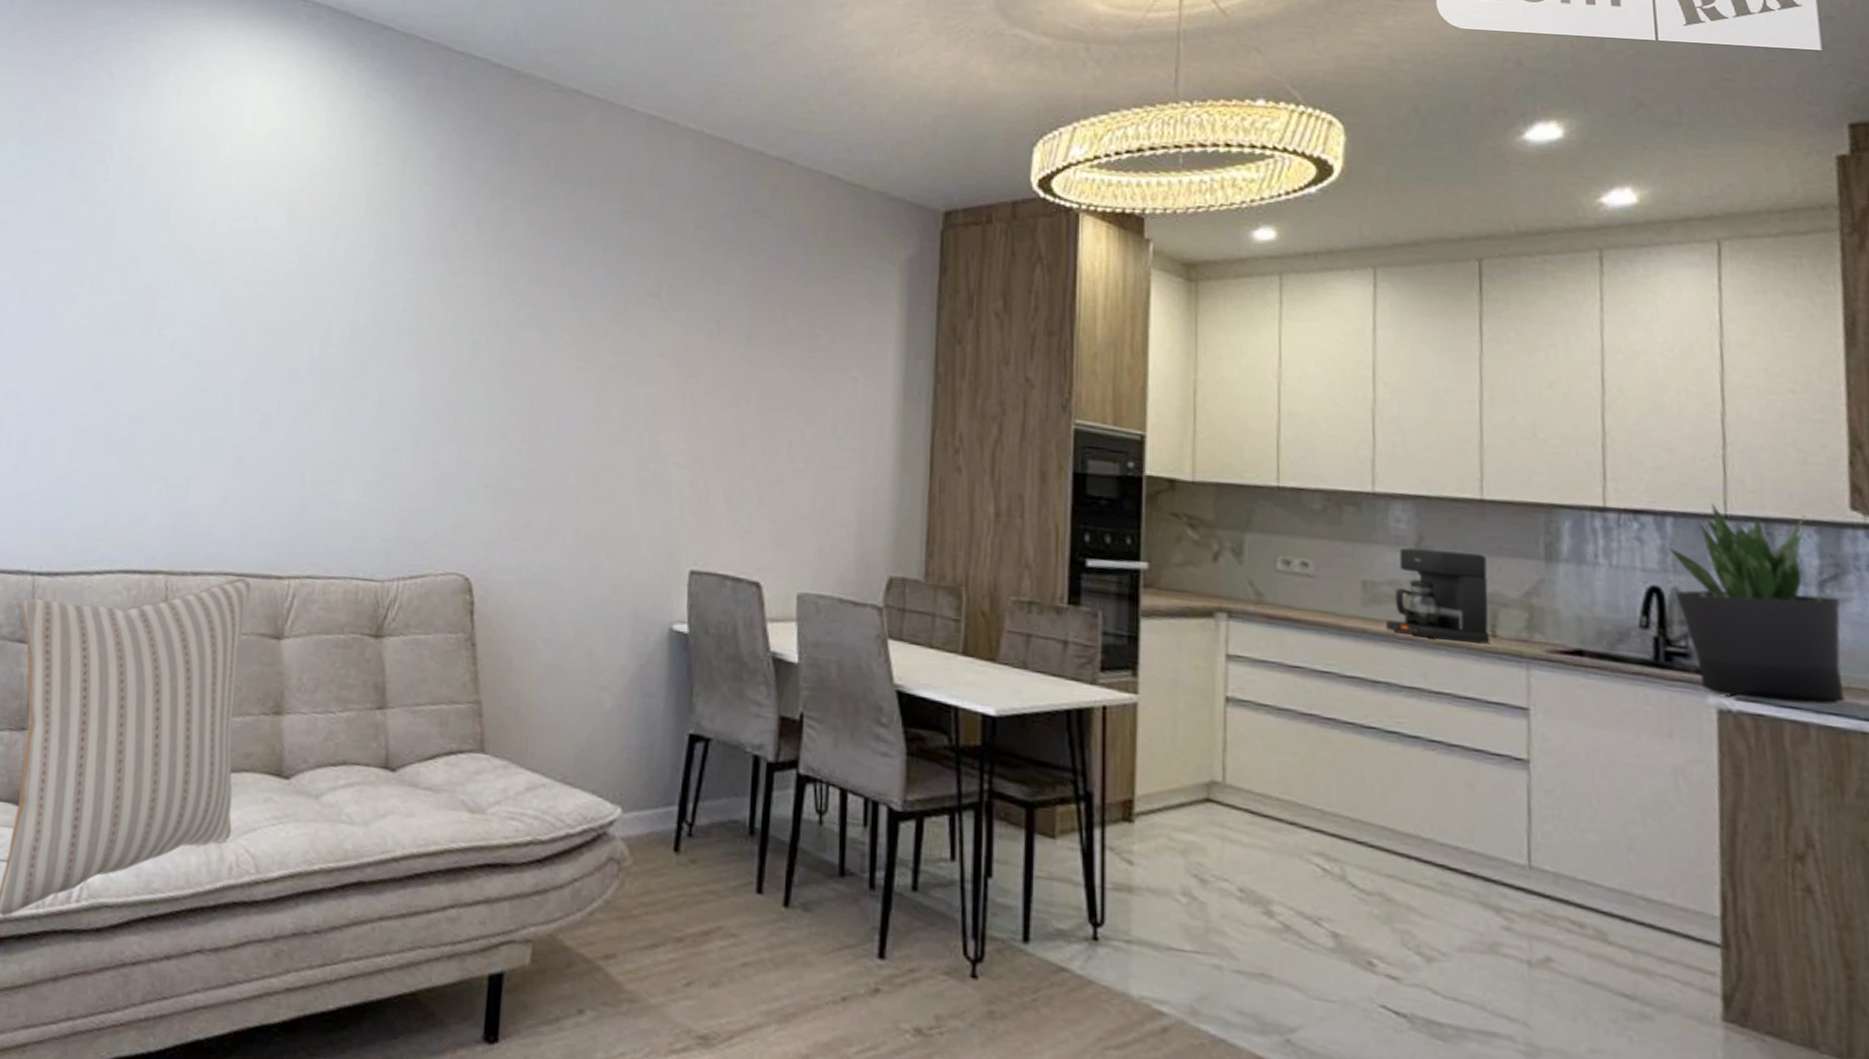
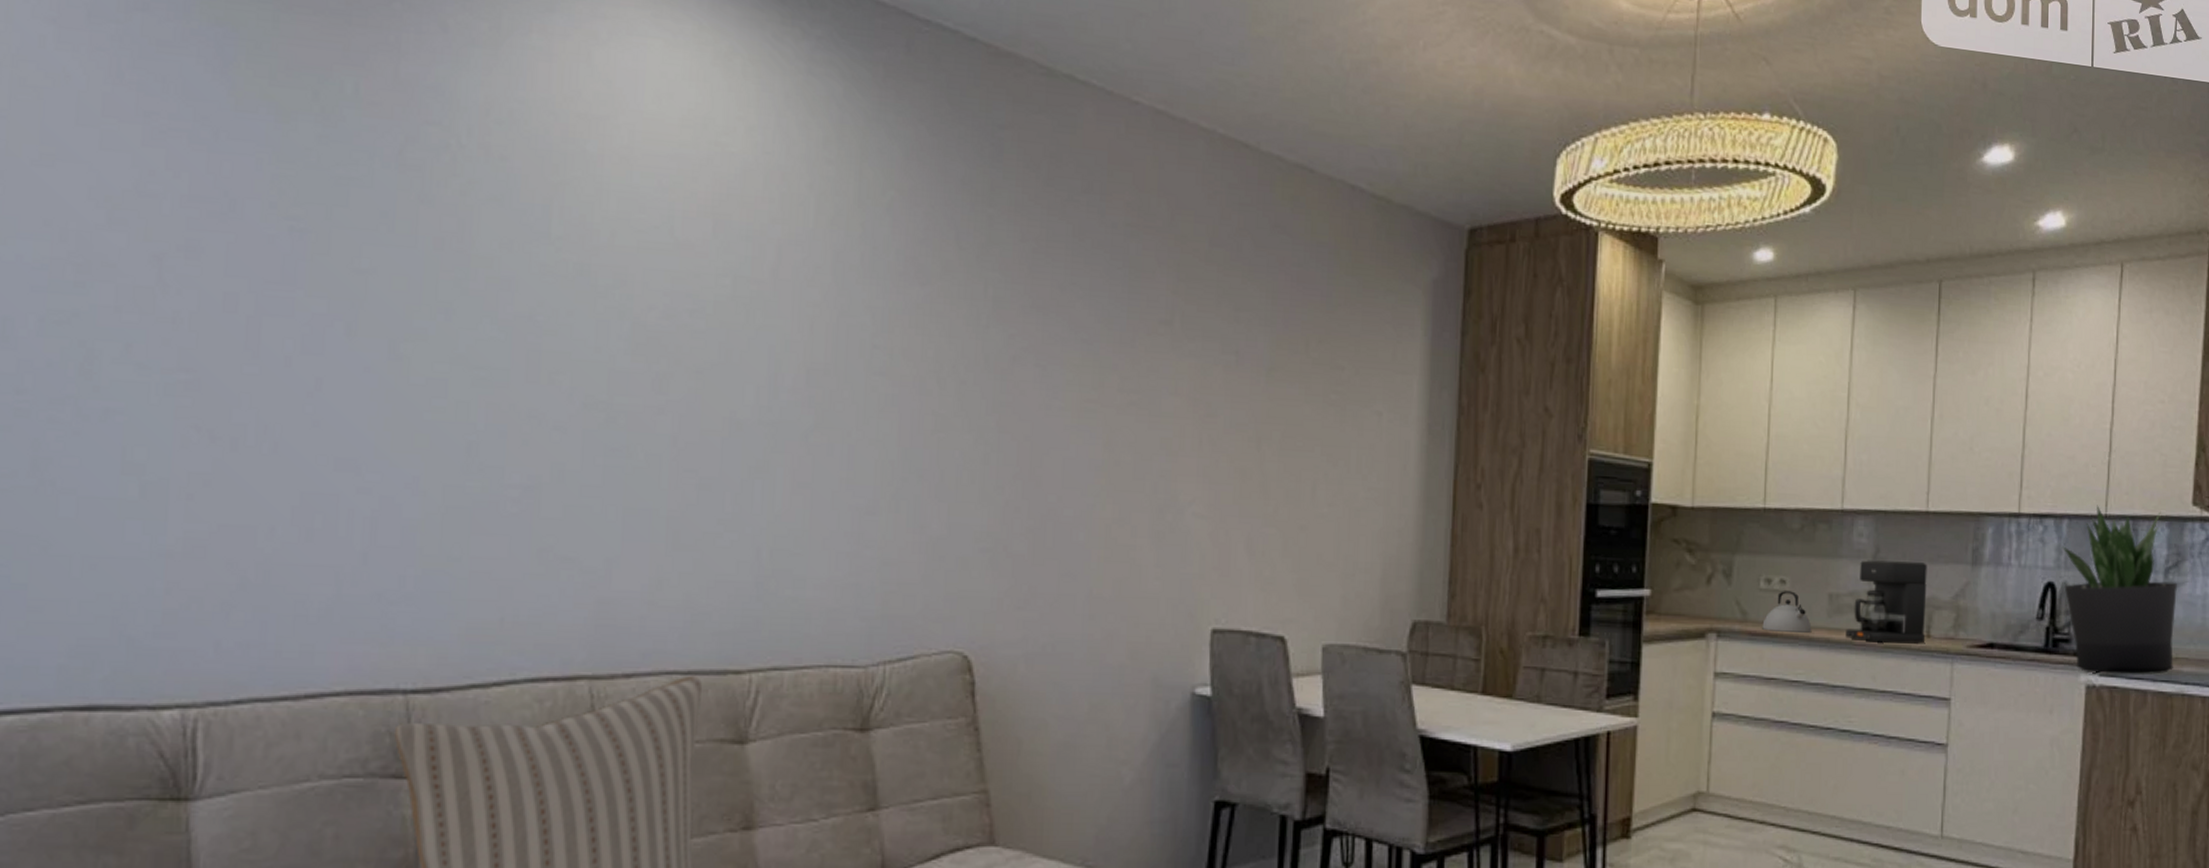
kettle: none [1282,574,1344,621] -> present [1762,591,1812,633]

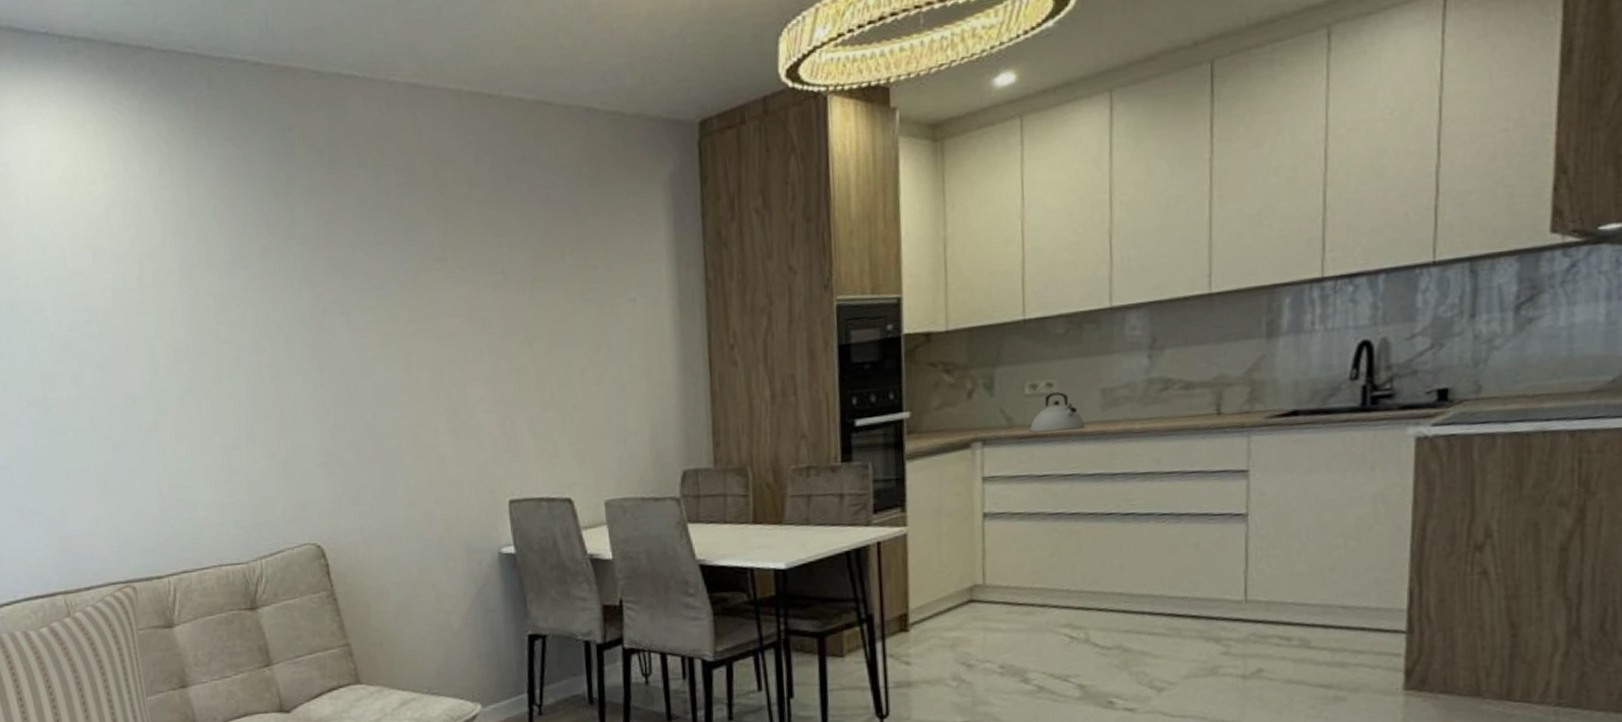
coffee maker: present [1845,560,1927,644] -> none [1123,344,1216,428]
planter: present [2061,505,2177,675] -> none [1378,246,1532,426]

